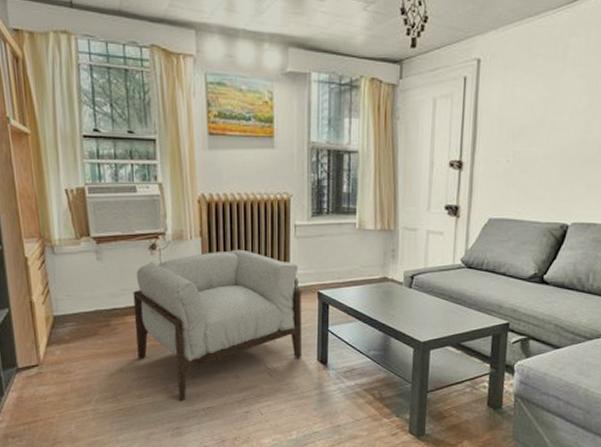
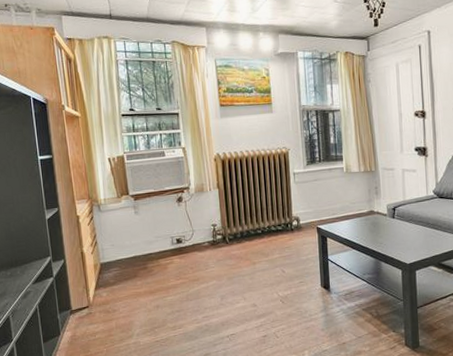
armchair: present [133,249,303,402] -> none [165,196,308,331]

